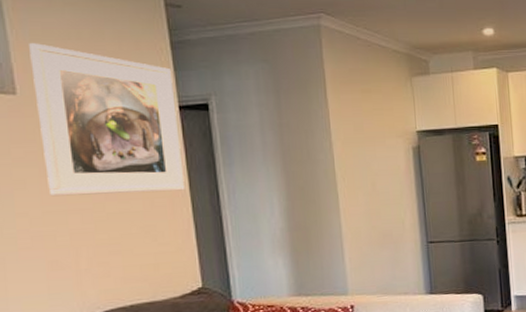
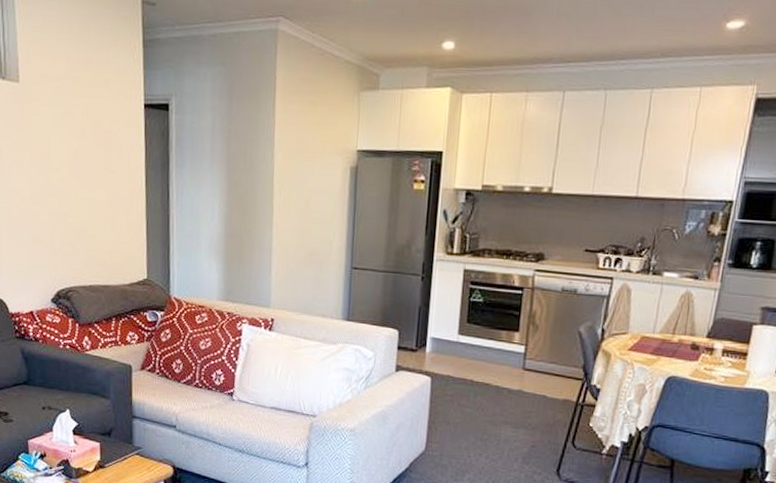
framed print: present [29,43,185,197] -> none [32,35,143,186]

